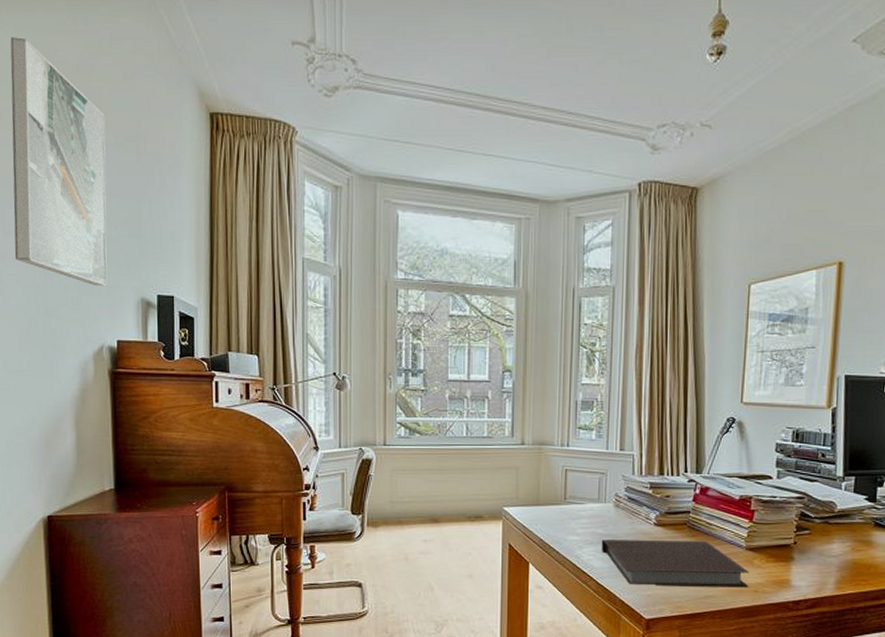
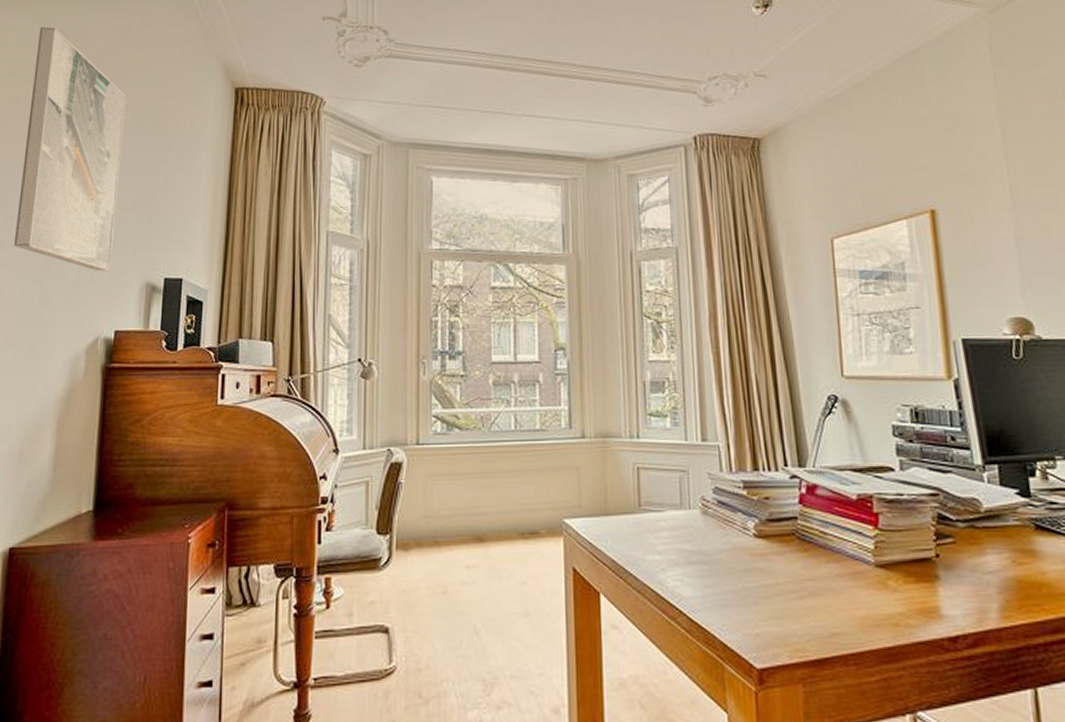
notebook: present [602,540,750,588] -> none [690,557,887,621]

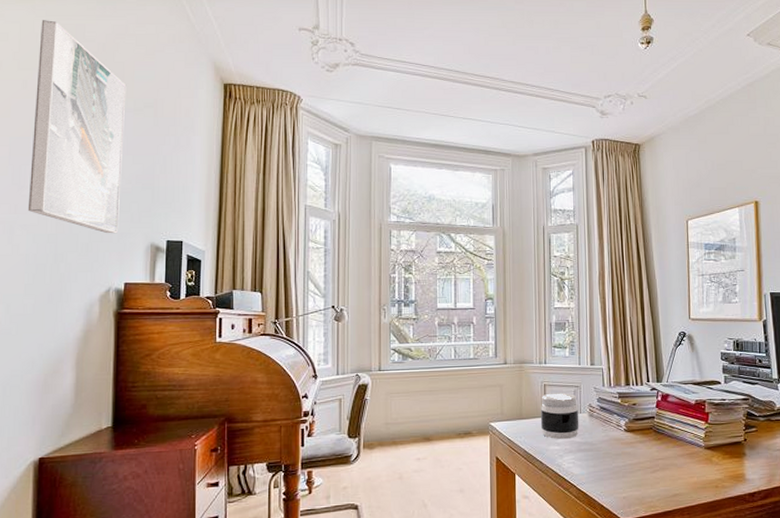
jar: none [632,479,689,546] -> present [540,392,579,440]

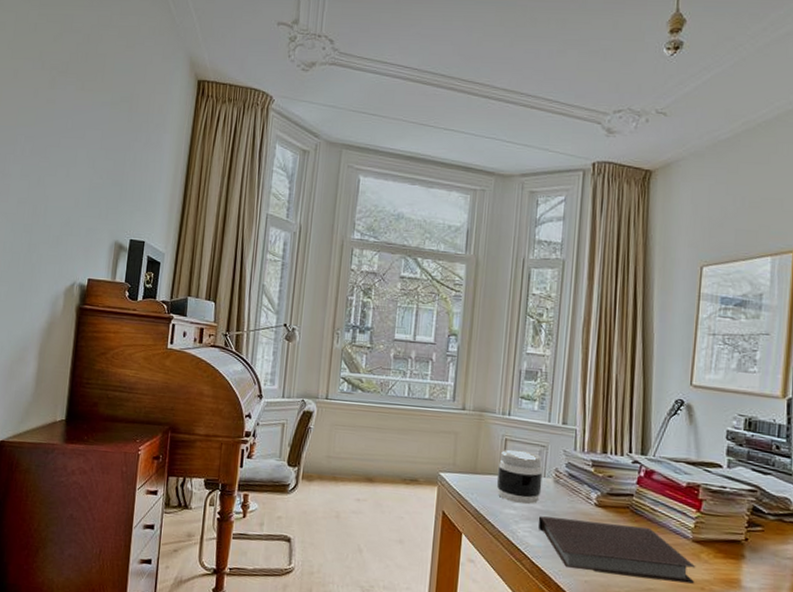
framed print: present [27,20,127,234] -> none [9,9,106,229]
notebook: none [580,443,711,488] -> present [539,516,696,584]

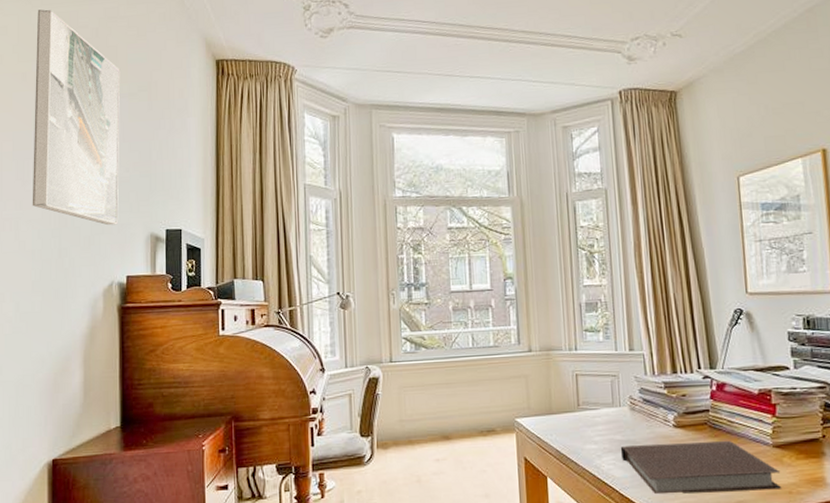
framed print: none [9,9,106,229] -> present [32,9,121,226]
jar: present [496,449,543,505] -> none [572,383,619,438]

